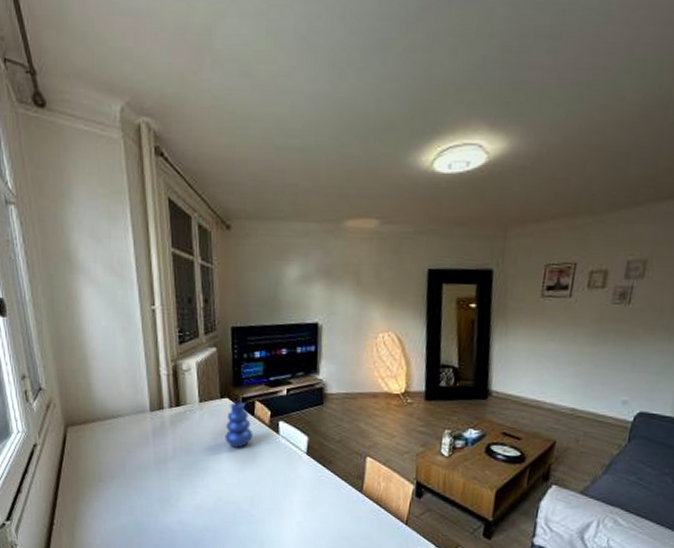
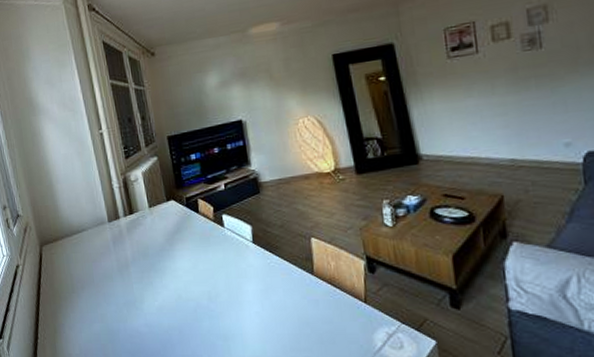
vase: present [224,402,254,448] -> none [175,202,201,246]

